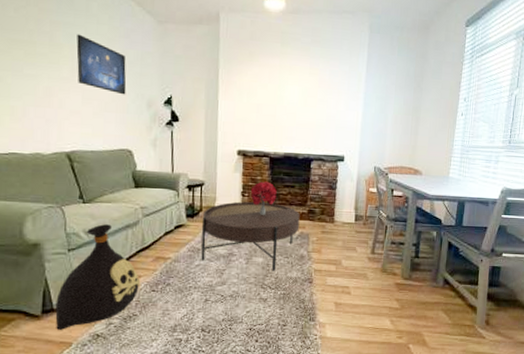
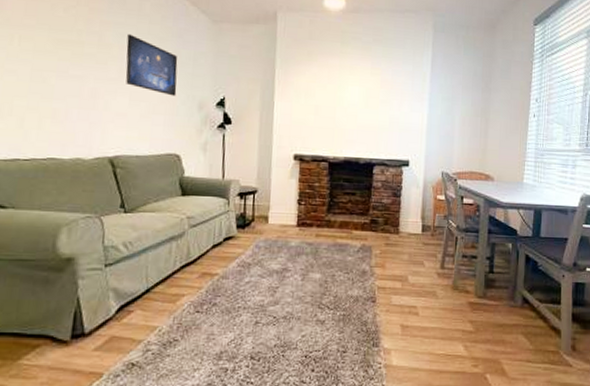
bag: present [55,224,141,330] -> none [86,236,184,358]
coffee table: present [201,201,300,271] -> none [252,210,362,289]
bouquet: present [250,181,277,215] -> none [307,188,336,226]

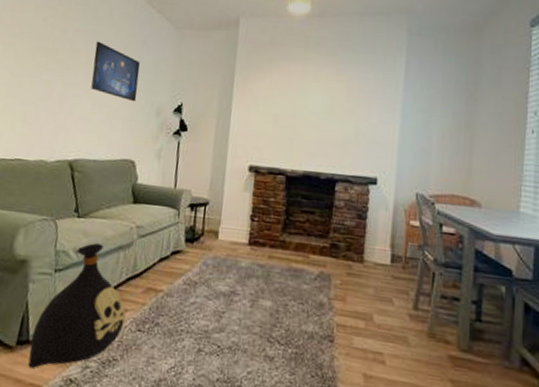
bag: none [86,236,184,358] -> present [28,243,127,368]

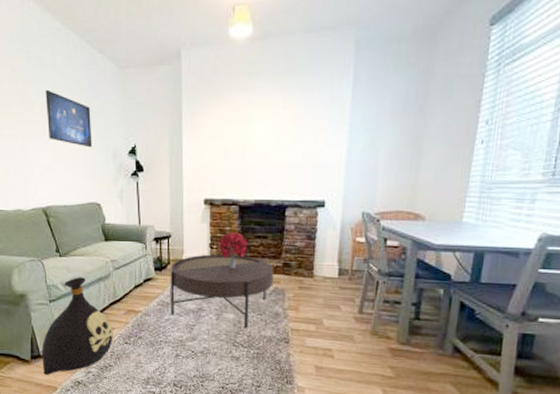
coffee table: none [197,226,320,321] -> present [170,254,274,329]
bouquet: none [261,204,293,246] -> present [219,232,248,269]

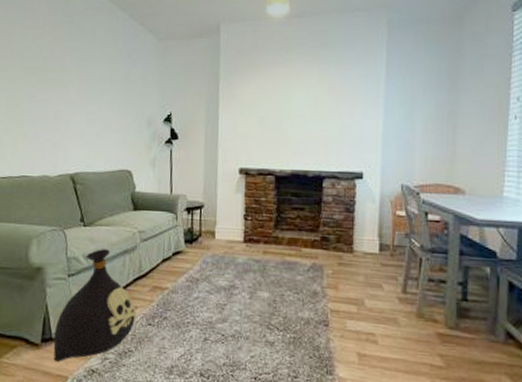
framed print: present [45,89,92,148] -> none [83,57,128,115]
coffee table: present [170,254,274,329] -> none [200,226,312,309]
bouquet: present [219,232,248,269] -> none [254,203,284,242]

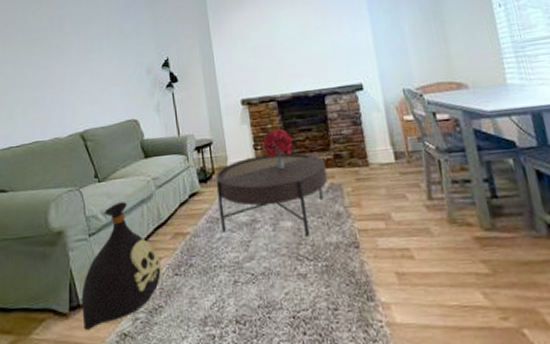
coffee table: none [200,226,312,309] -> present [216,152,328,237]
bouquet: none [254,203,284,242] -> present [262,128,293,169]

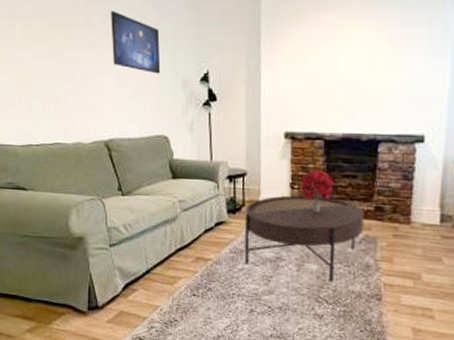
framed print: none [81,20,127,67] -> present [111,10,161,74]
bag: present [81,202,162,330] -> none [100,219,181,329]

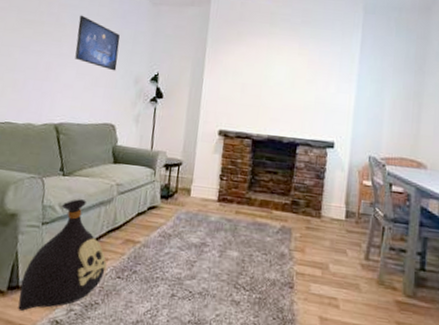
bag: none [100,219,181,329] -> present [18,199,107,311]
coffee table: present [244,195,365,282] -> none [171,185,282,270]
bouquet: present [301,170,334,212] -> none [229,164,258,203]

